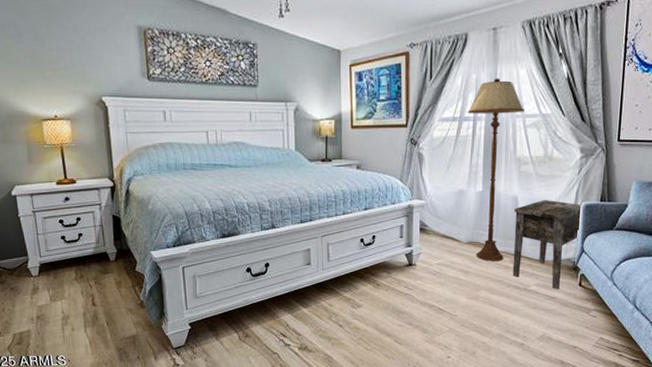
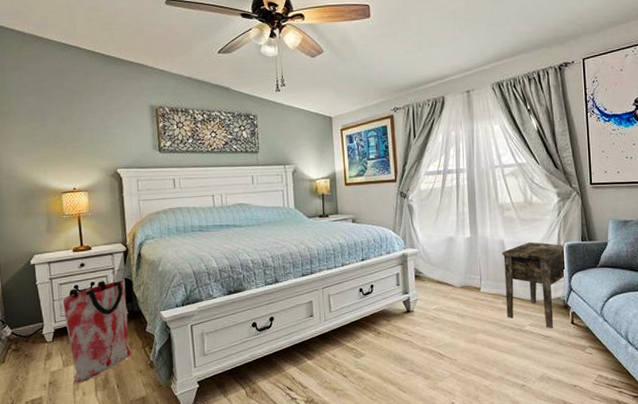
bag: none [48,217,122,319] -> present [63,281,132,383]
floor lamp: present [467,78,524,261] -> none [450,134,502,304]

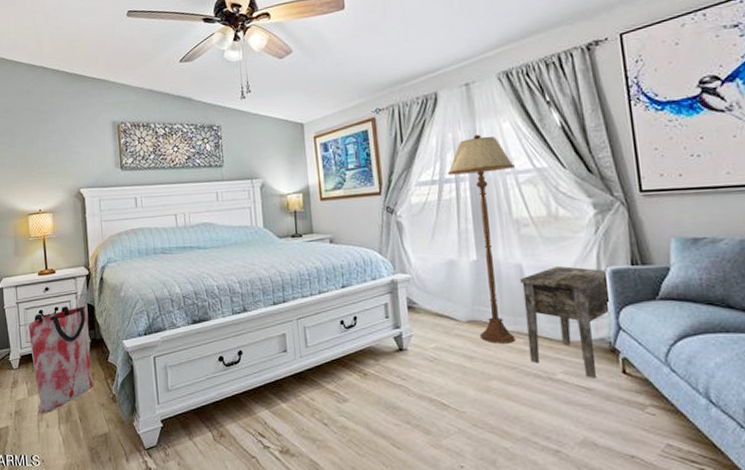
floor lamp: none [450,134,502,304] -> present [447,134,516,344]

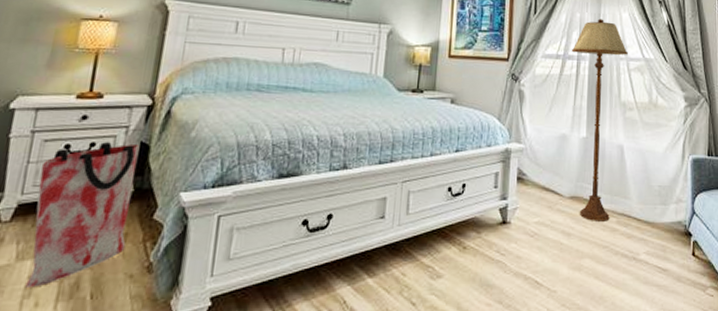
side table: present [520,265,621,378] -> none [619,150,693,259]

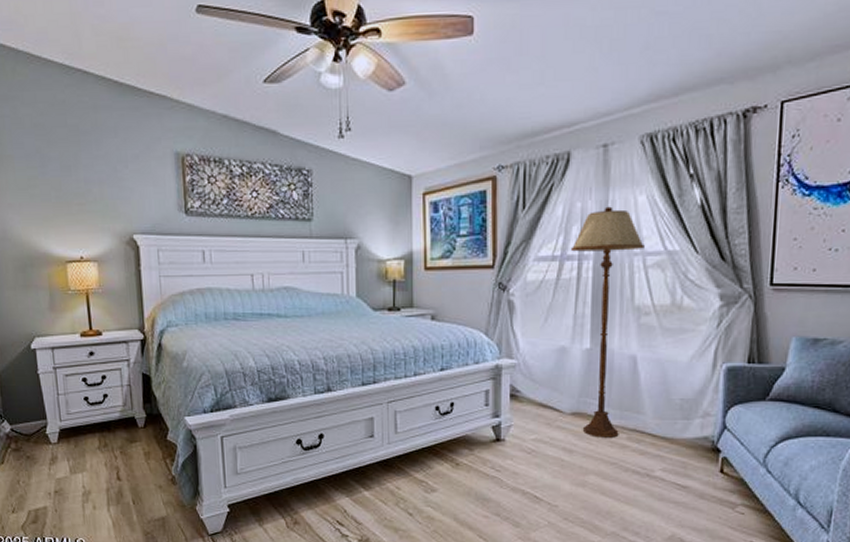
bag: present [25,142,140,288] -> none [70,375,150,495]

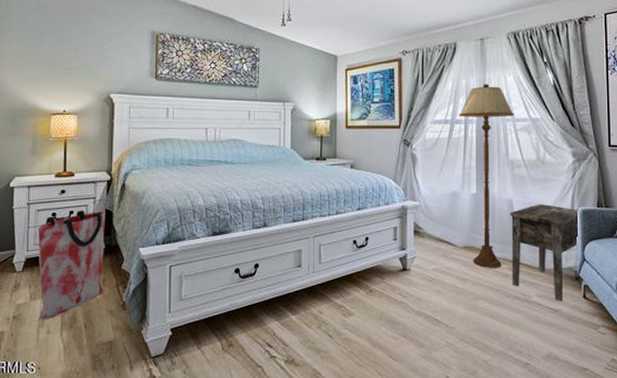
bag: none [70,375,150,495] -> present [38,210,106,320]
side table: none [630,359,724,476] -> present [510,203,583,301]

